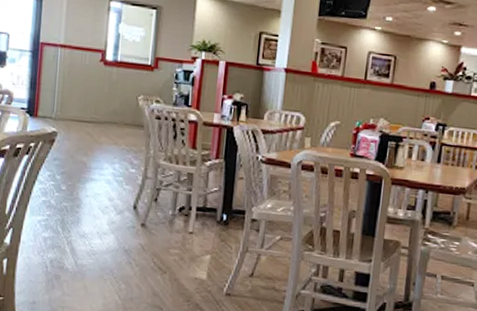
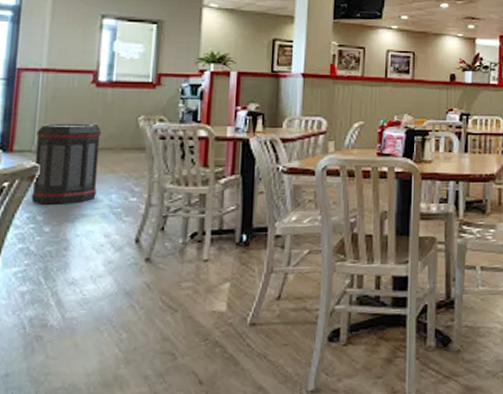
trash can: none [52,95,107,168] -> present [31,123,101,205]

